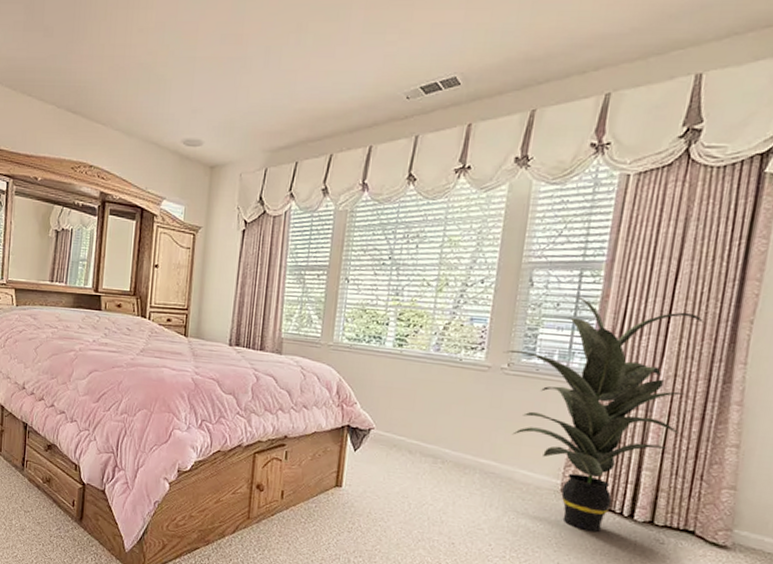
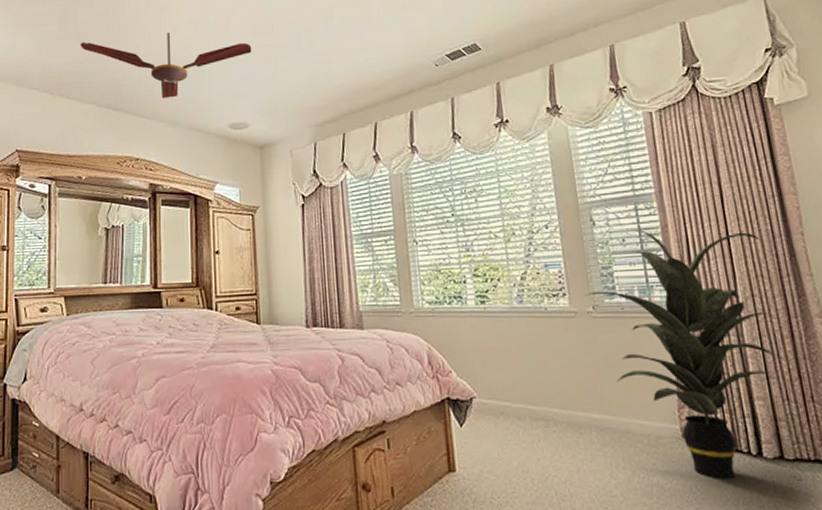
ceiling fan: none [45,34,217,106] -> present [80,33,252,99]

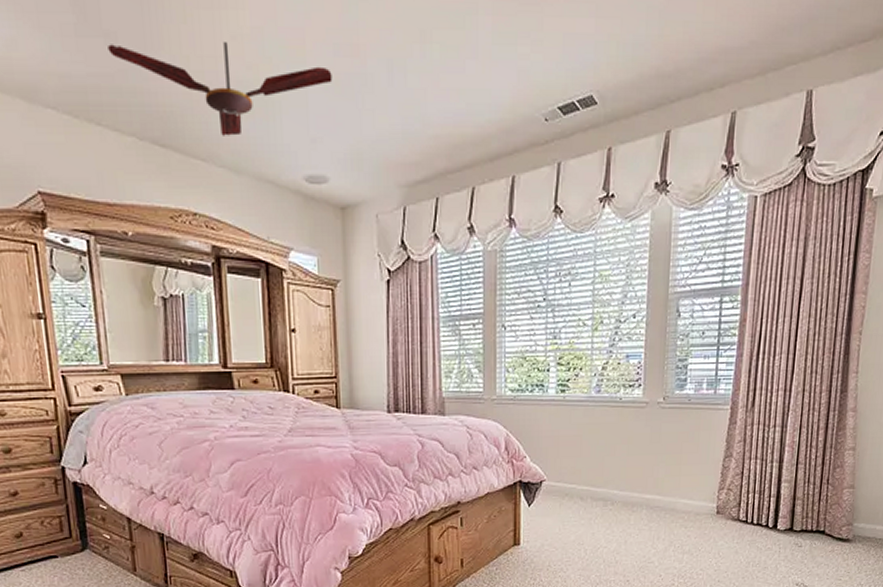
indoor plant: present [585,230,778,478] -> none [658,323,824,546]

